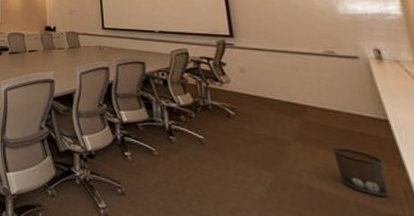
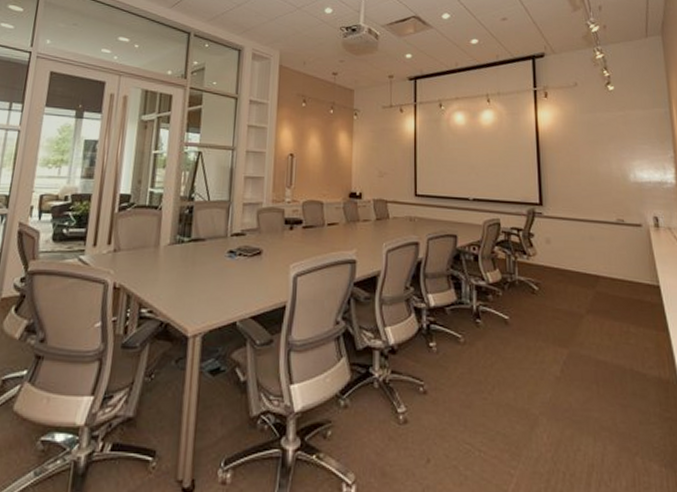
waste bin: present [332,147,389,198] -> none [617,316,656,362]

